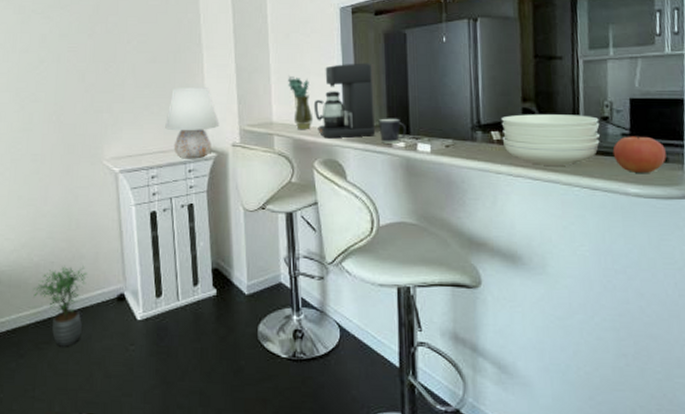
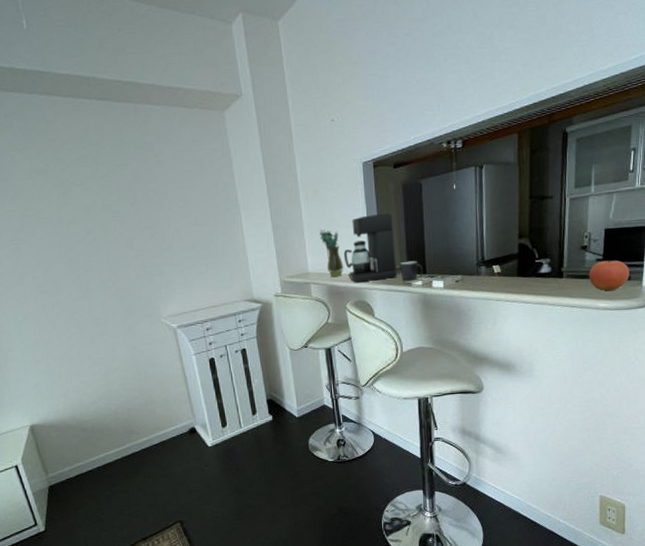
potted plant: present [33,265,87,347] -> none [115,408,163,474]
table lamp: present [165,86,220,159] -> none [213,245,262,311]
bowl: present [500,114,601,166] -> none [501,246,580,291]

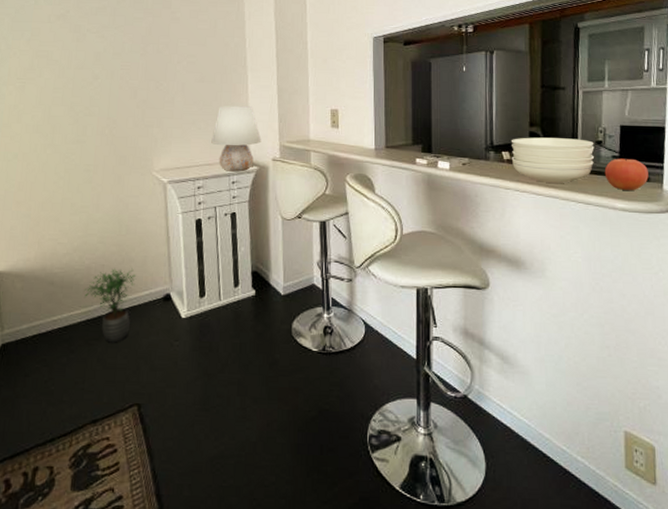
potted plant: none [115,408,163,474] -> present [84,268,136,343]
table lamp: none [213,245,262,311] -> present [211,105,262,172]
vase: present [320,229,344,278] -> none [325,97,347,147]
coffee maker: present [343,213,397,283] -> none [347,88,401,156]
mug: present [400,260,423,283] -> none [404,138,429,161]
bowl: none [501,246,580,291] -> present [511,137,595,183]

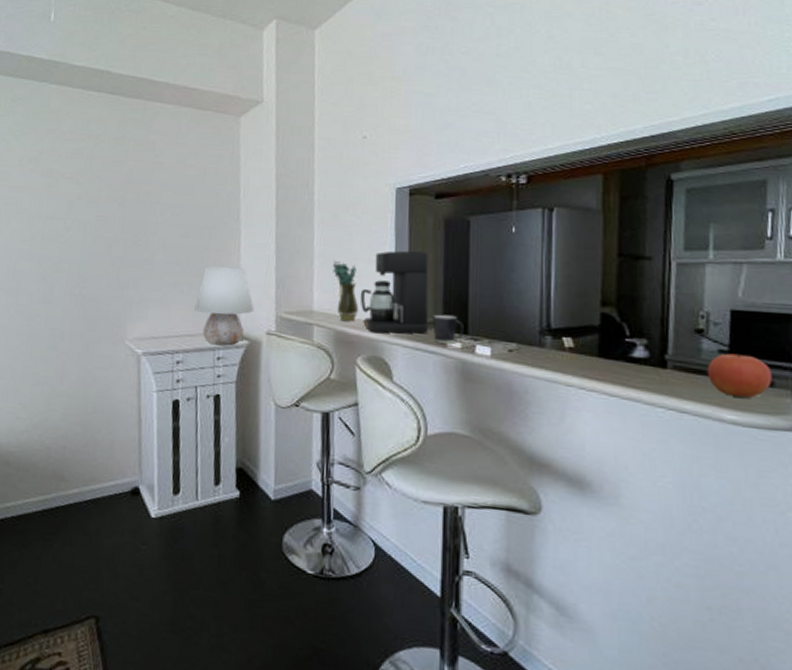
potted plant: present [84,268,136,343] -> none [42,452,101,541]
vase: none [325,97,347,147] -> present [333,260,359,322]
coffee maker: none [347,88,401,156] -> present [360,250,429,334]
mug: none [404,138,429,161] -> present [432,314,464,344]
bowl: present [511,137,595,183] -> none [574,320,693,383]

